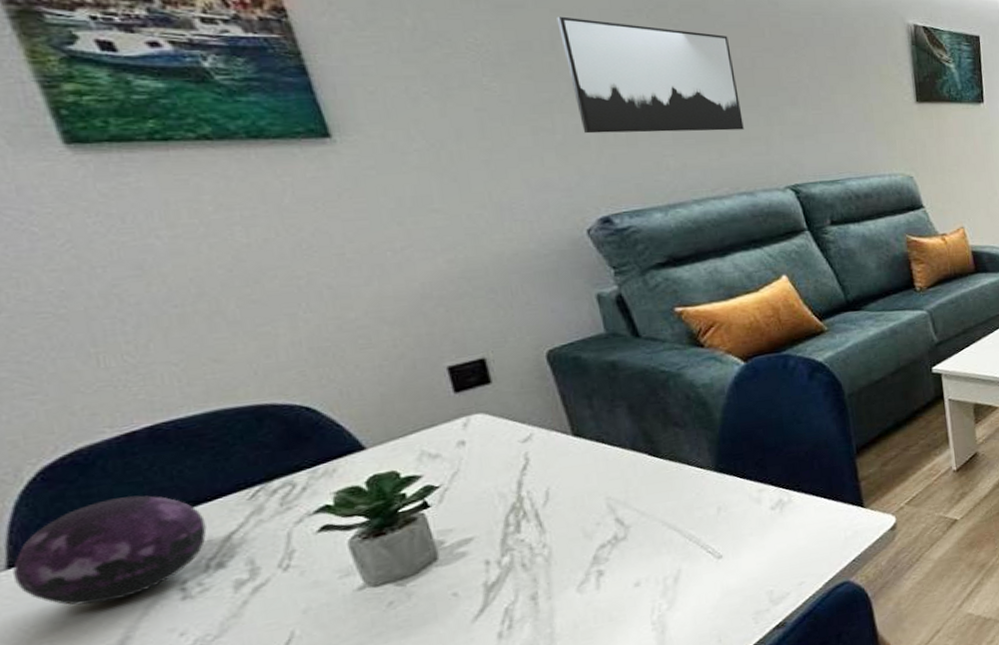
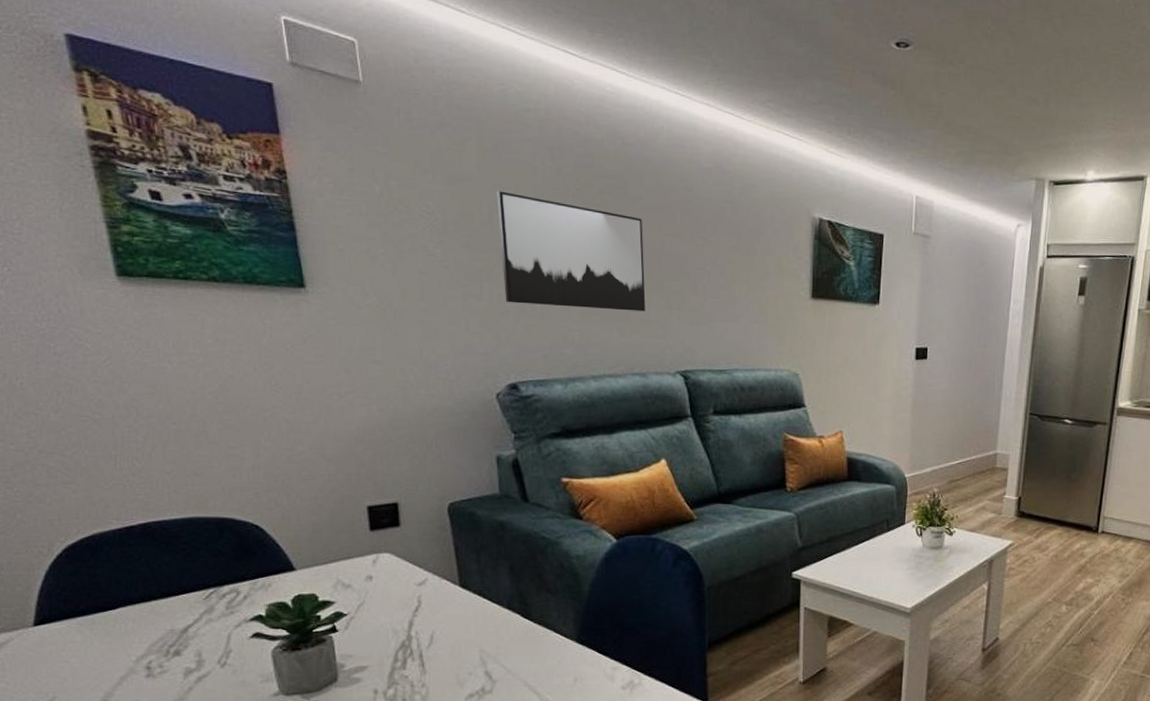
decorative orb: present [13,495,207,606] -> none [38,581,171,668]

